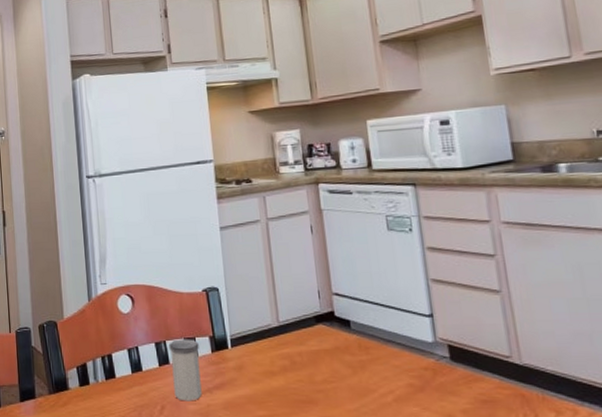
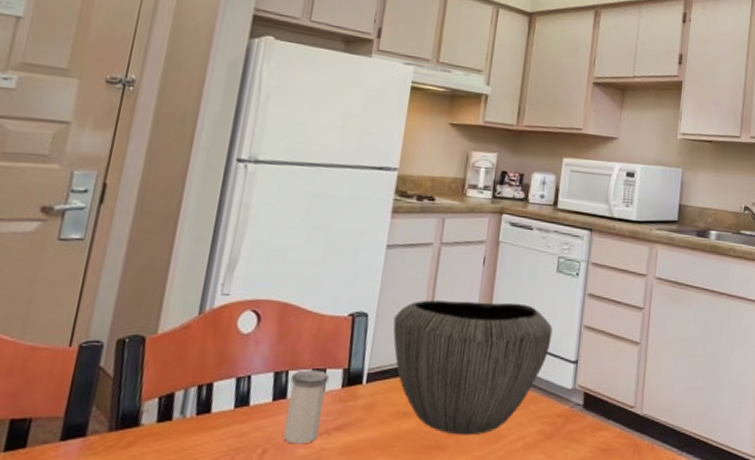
bowl: none [241,264,399,391] -> present [393,300,553,436]

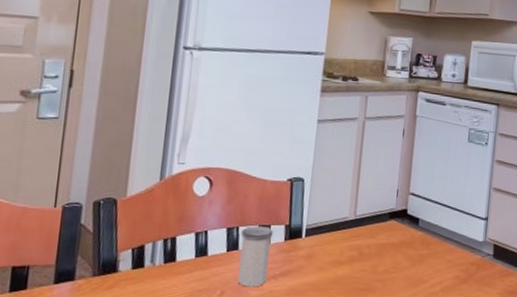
bowl: present [393,300,553,436] -> none [326,167,466,280]

